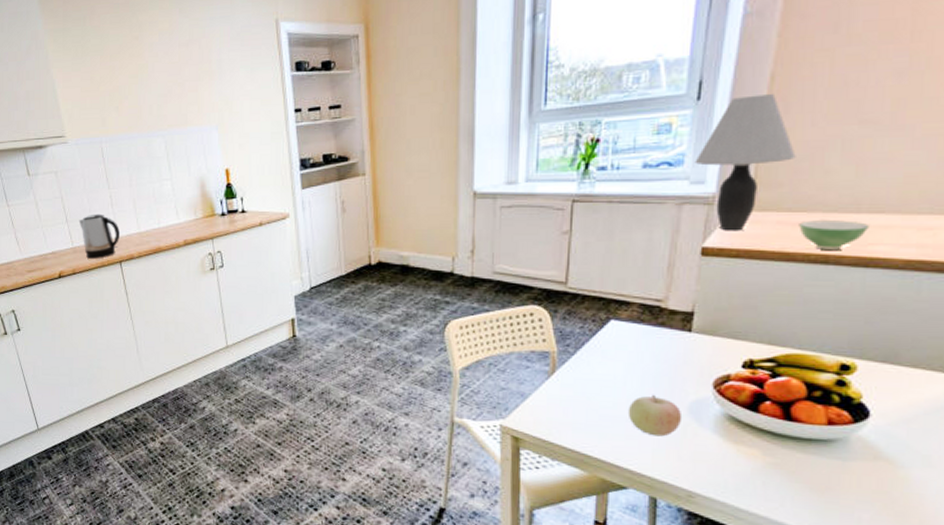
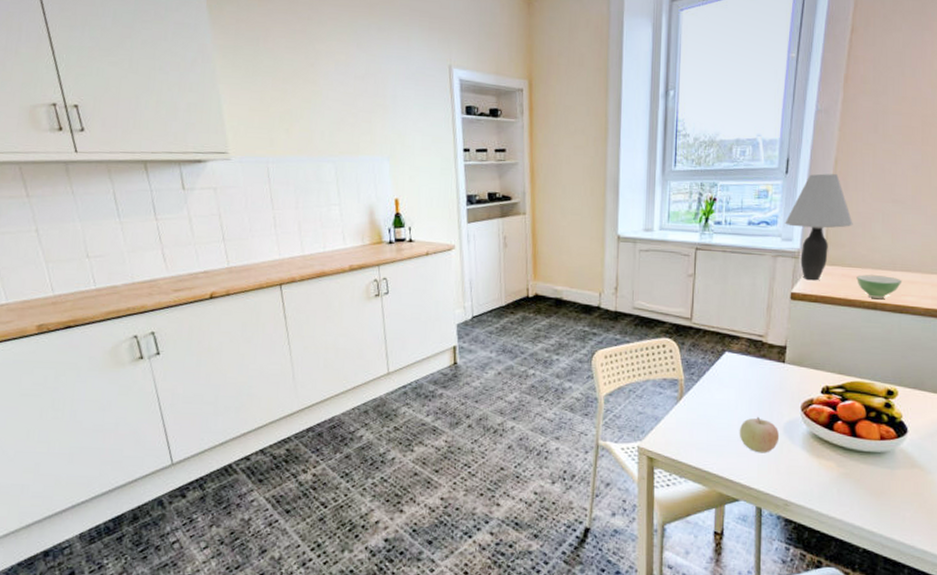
kettle: present [78,214,120,260] -> none [237,234,282,281]

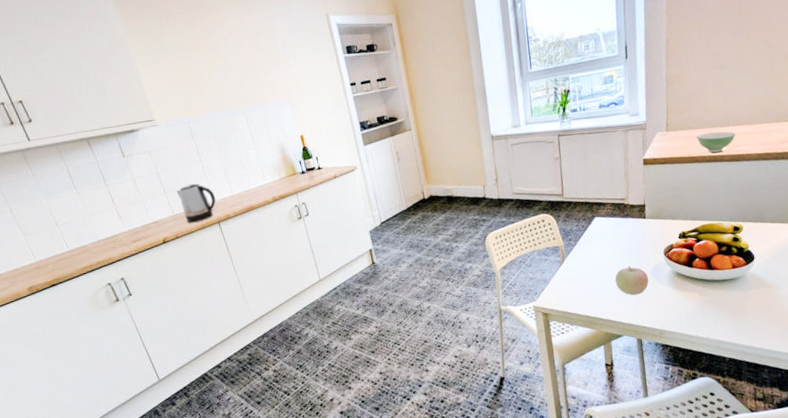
kettle: none [237,234,282,281] -> present [176,183,216,224]
table lamp: present [785,173,853,280] -> none [630,52,689,146]

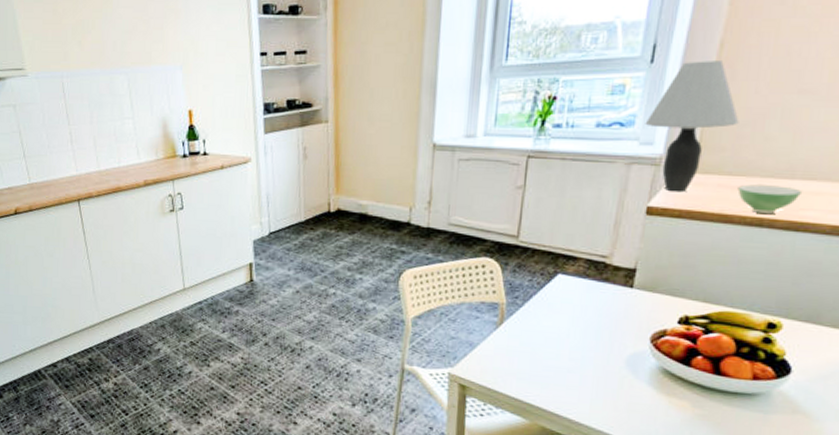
kettle: present [176,183,216,224] -> none [36,150,79,197]
fruit: present [615,265,649,295] -> none [569,346,621,388]
table lamp: none [630,52,689,146] -> present [645,61,739,191]

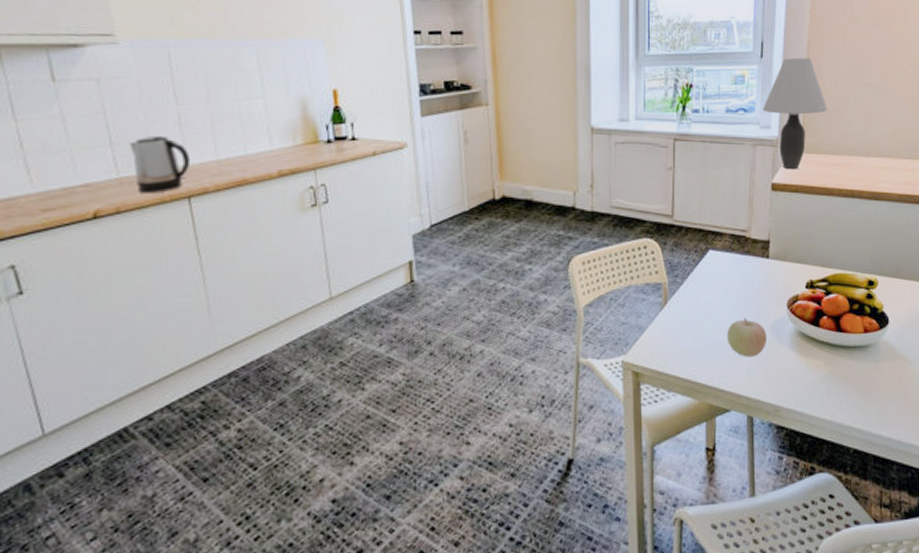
kettle: none [36,150,79,197] -> present [129,135,190,195]
fruit: none [569,346,621,388] -> present [726,317,768,357]
bowl: present [737,184,803,215] -> none [834,162,877,187]

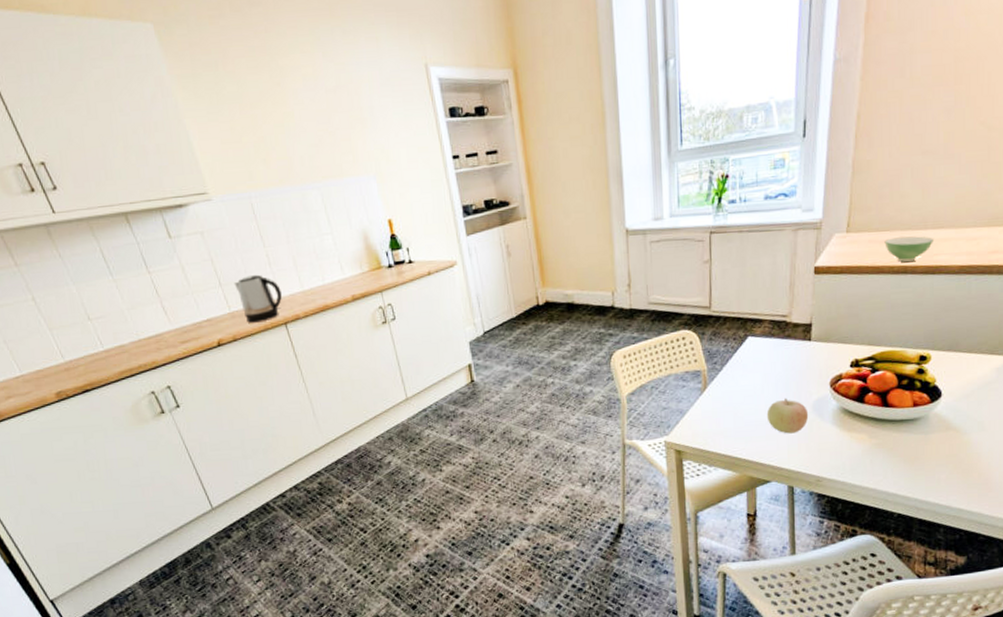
table lamp: present [762,57,828,169] -> none [804,131,879,251]
bowl: none [834,162,877,187] -> present [884,236,935,263]

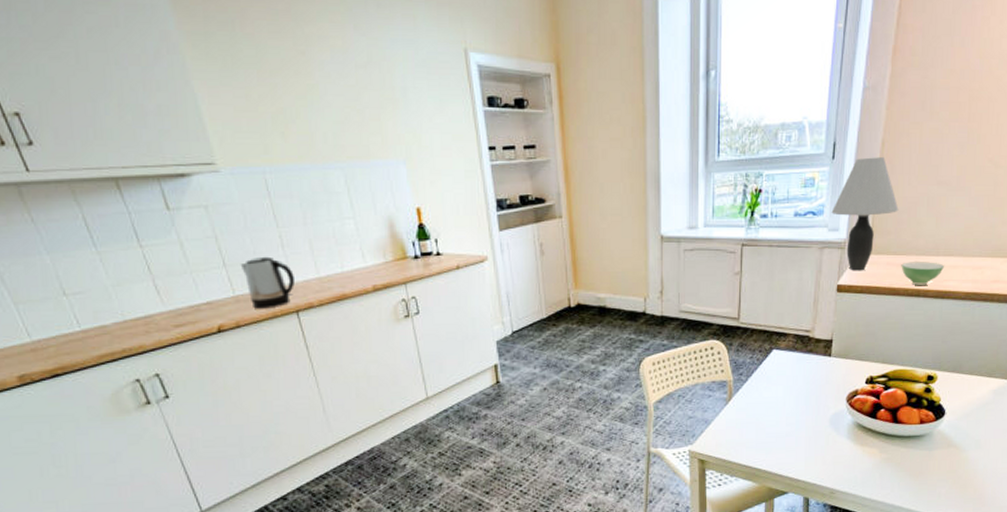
fruit: present [766,398,809,434] -> none [787,411,826,446]
table lamp: none [804,131,879,251] -> present [831,157,899,270]

